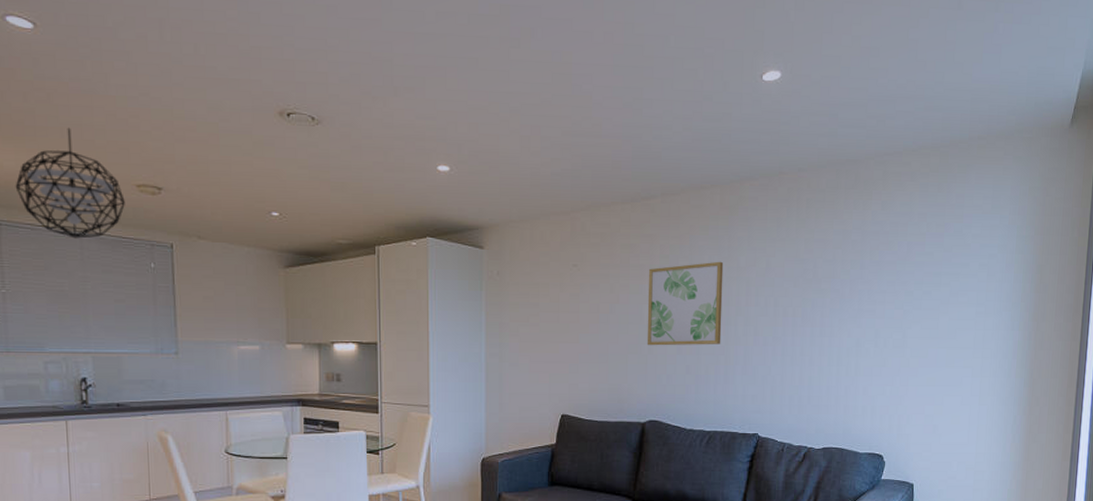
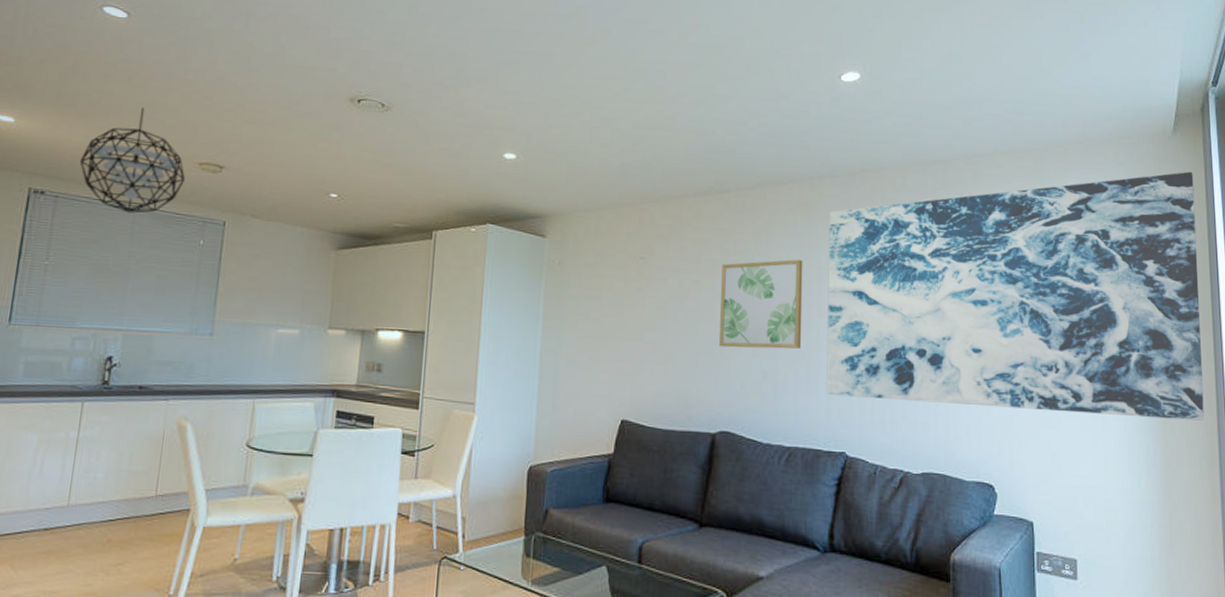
wall art: none [742,164,1084,393] -> present [826,171,1205,421]

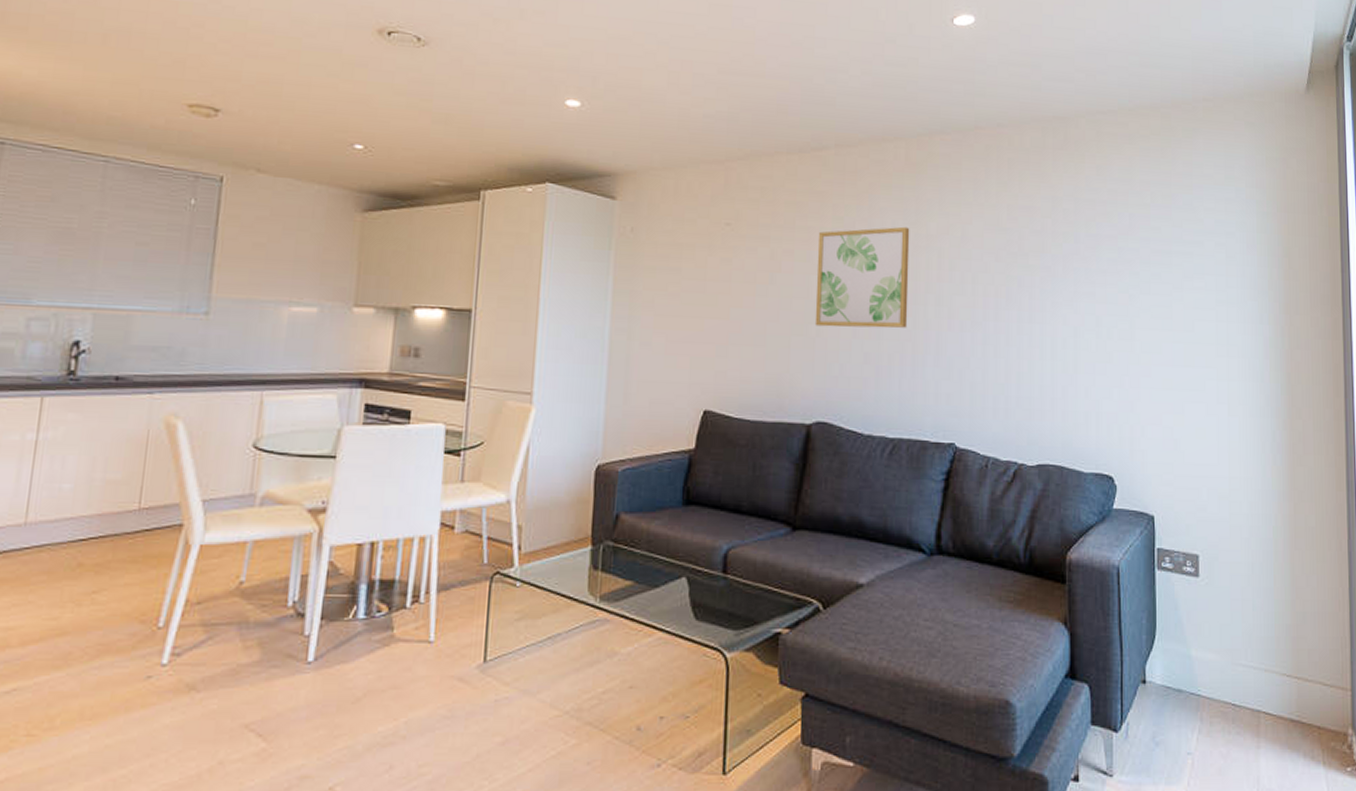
pendant light: present [79,107,185,214] -> none [32,34,171,166]
wall art: present [826,171,1205,421] -> none [934,133,1332,403]

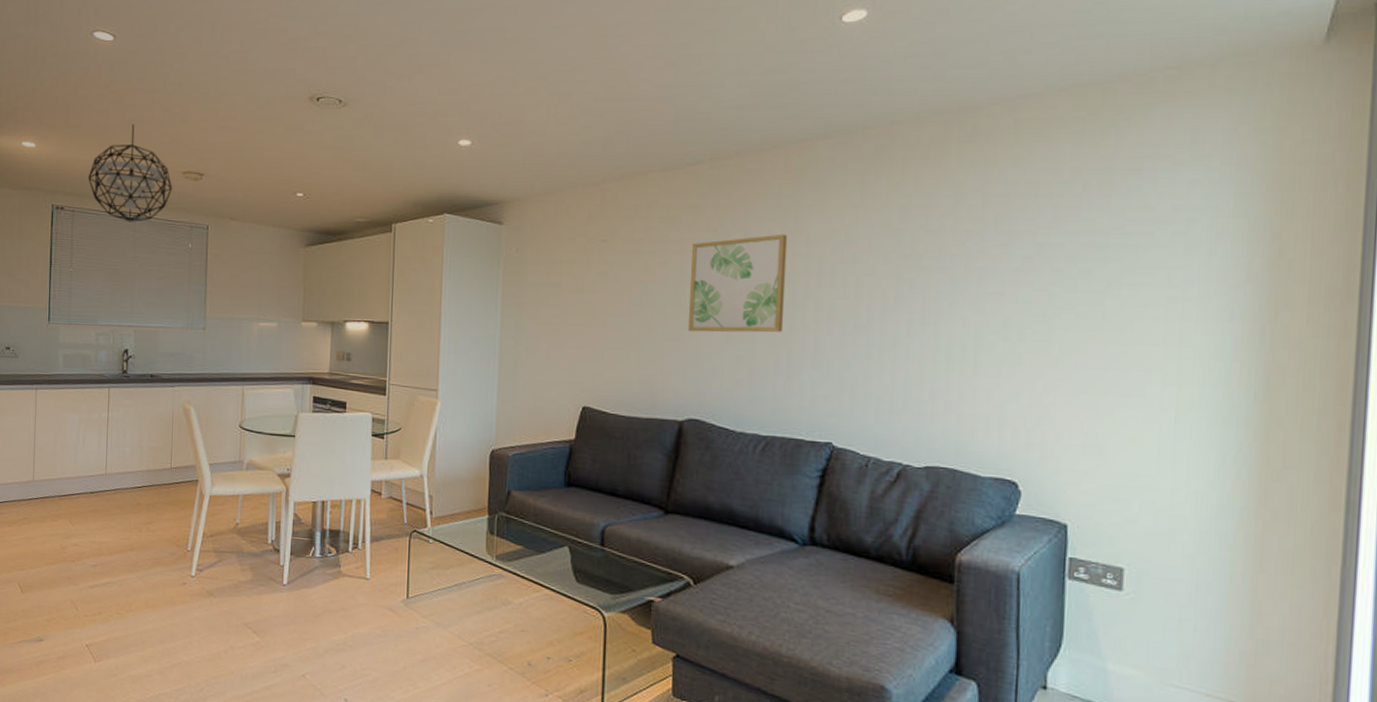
pendant light: none [32,34,171,166] -> present [88,123,172,222]

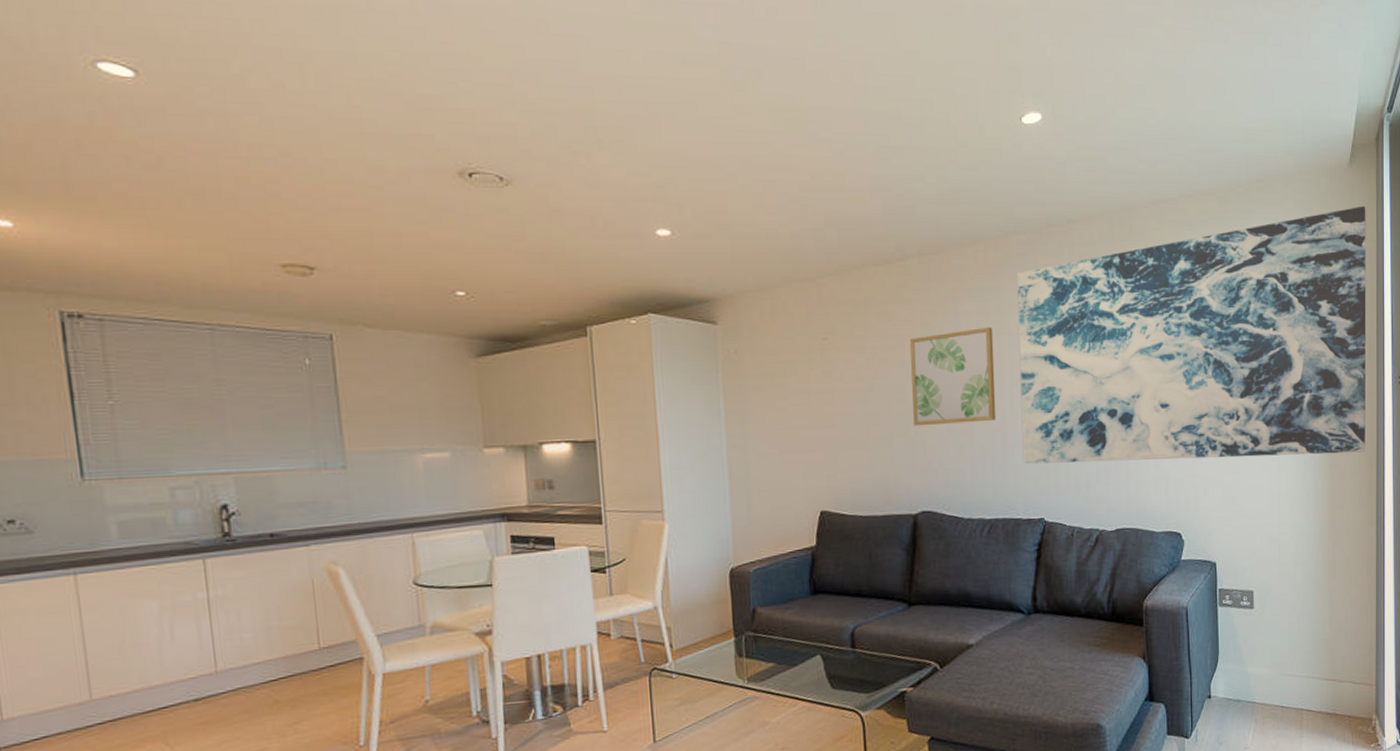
pendant light: present [88,123,172,222] -> none [119,197,268,334]
wall art: none [811,91,1352,412] -> present [1016,205,1366,464]

